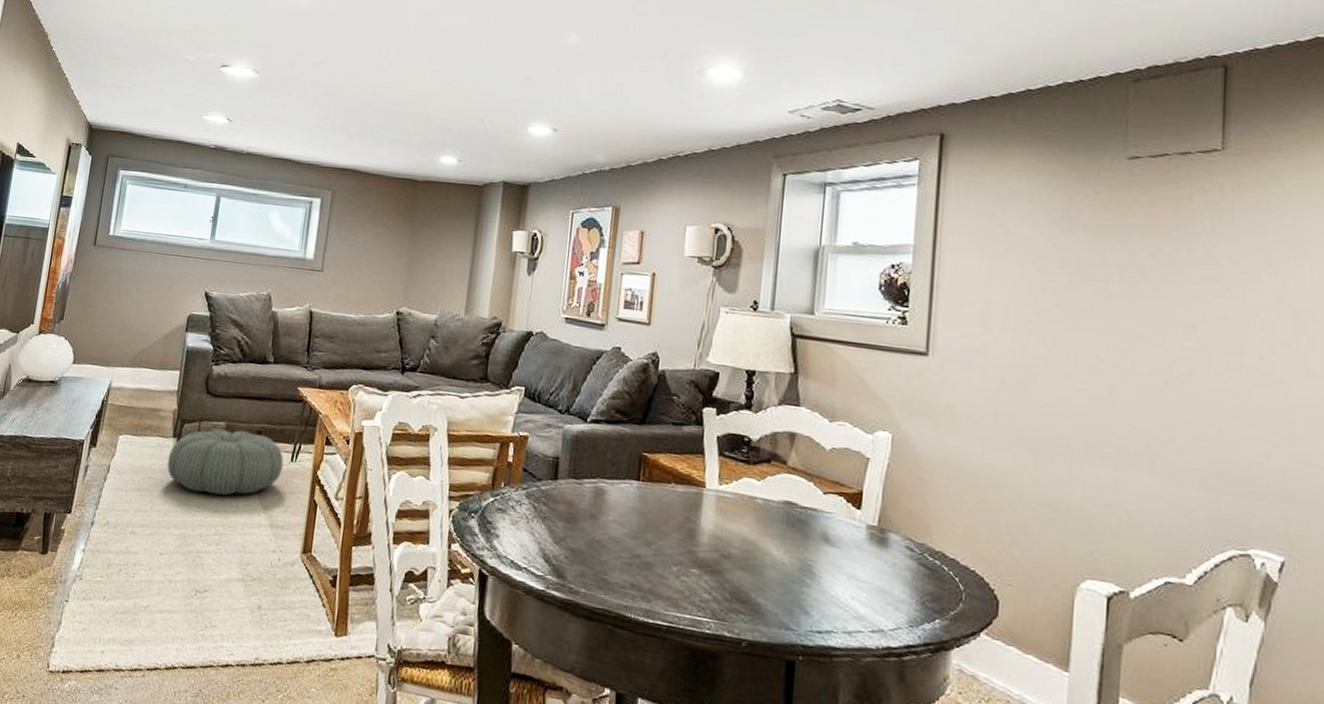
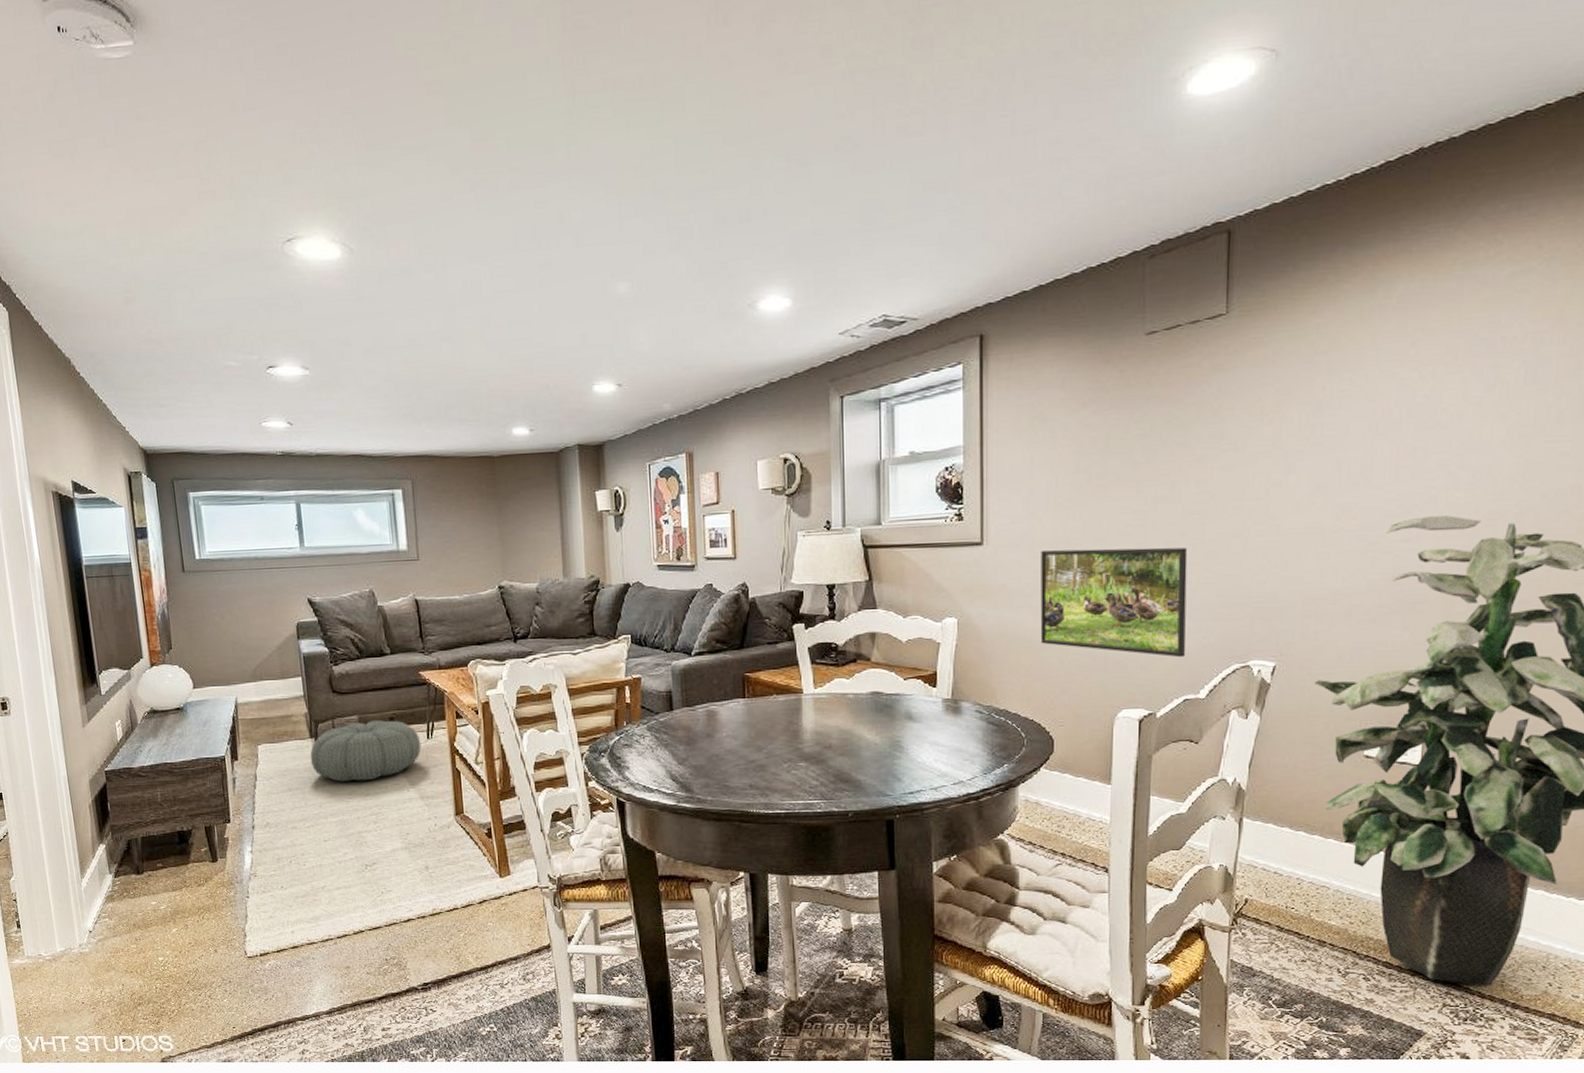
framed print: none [989,373,1173,530] -> present [1040,547,1188,658]

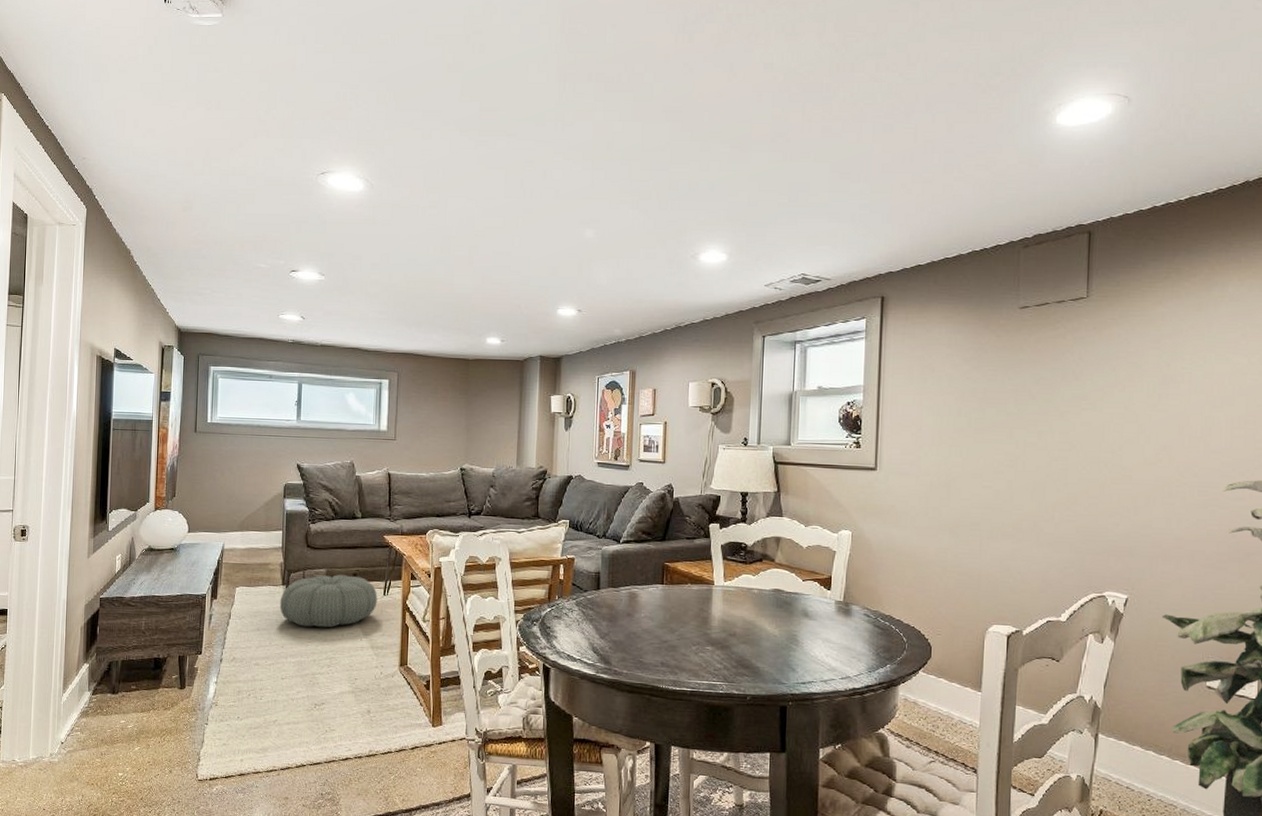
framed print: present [1040,547,1188,658] -> none [923,479,1052,583]

